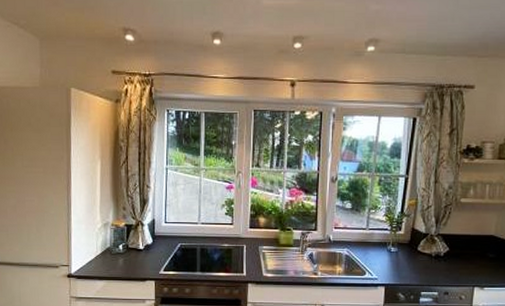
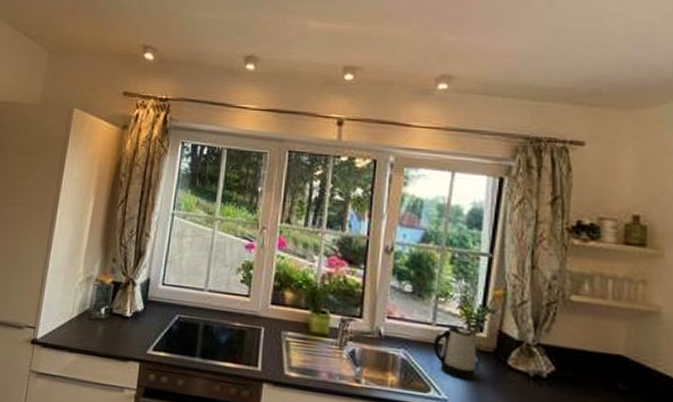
kettle: none [367,229,398,263] -> present [433,326,479,380]

